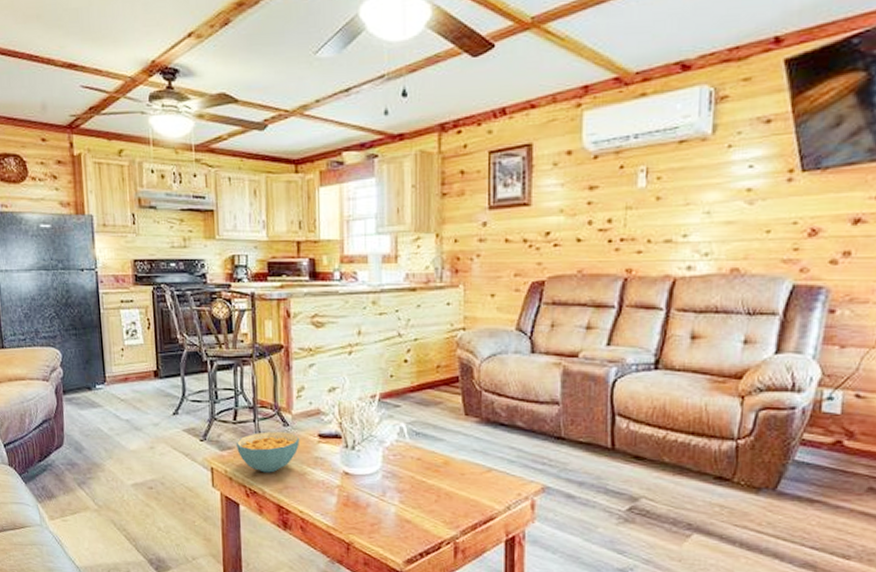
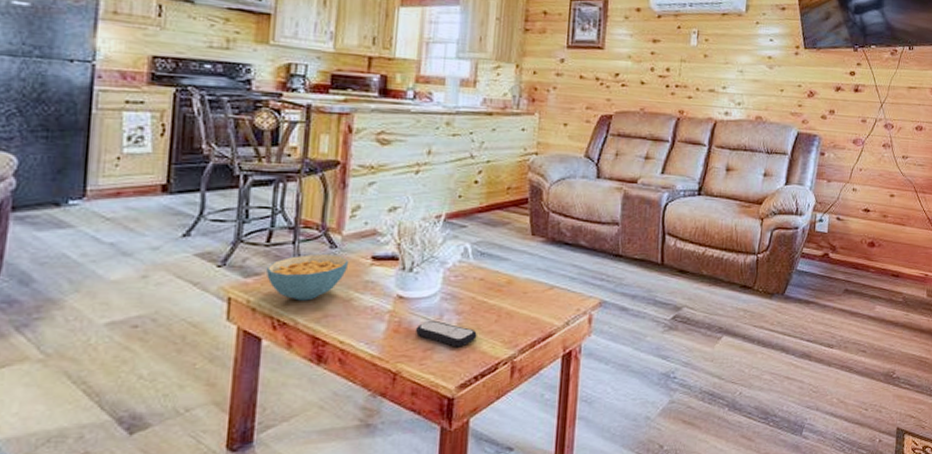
remote control: none [362,496,419,524] -> present [415,320,477,347]

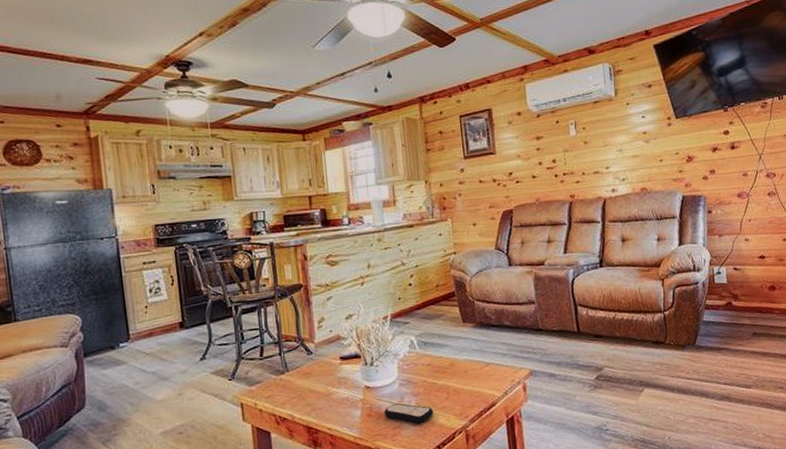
cereal bowl: present [265,254,349,301] -> none [263,359,324,400]

